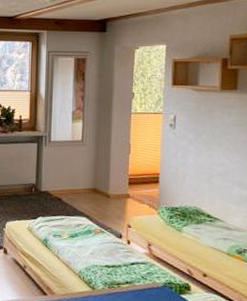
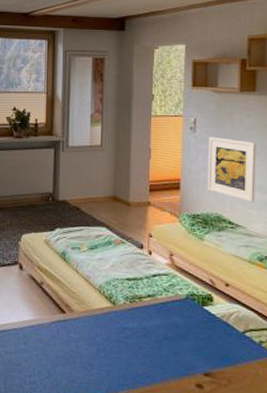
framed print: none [186,134,237,197] -> present [208,137,256,202]

